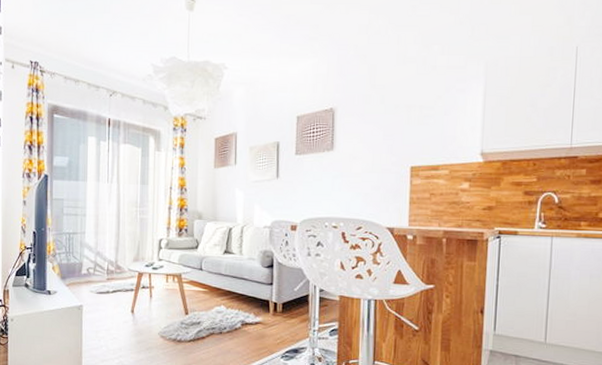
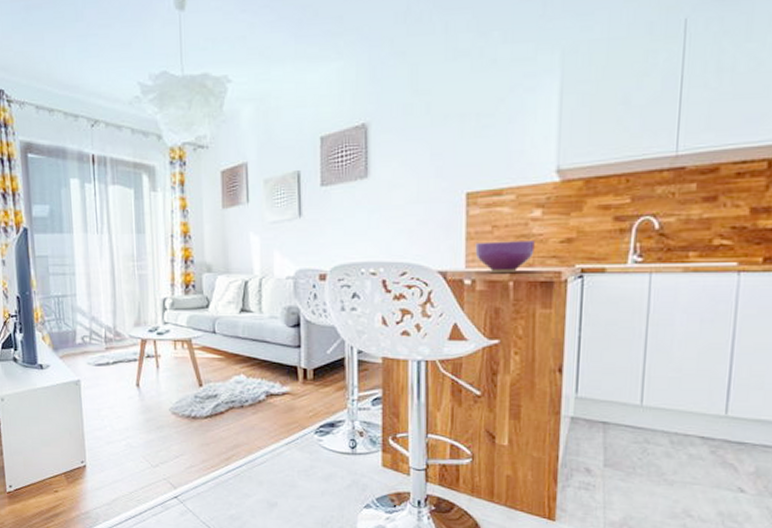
bowl: none [416,206,463,231] -> present [475,241,535,272]

